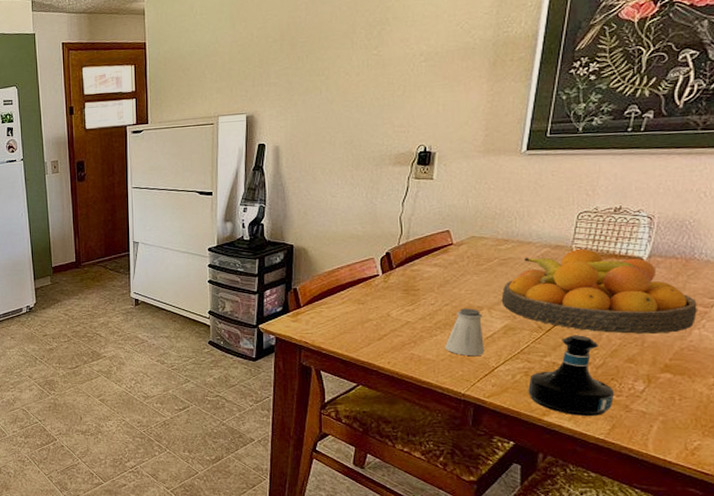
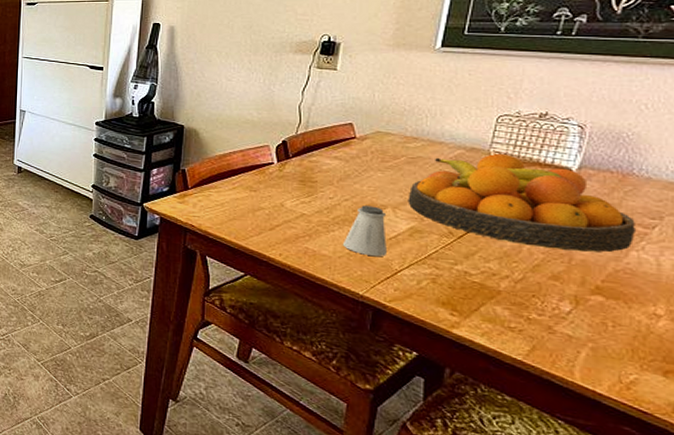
tequila bottle: present [528,335,615,416] -> none [435,244,536,335]

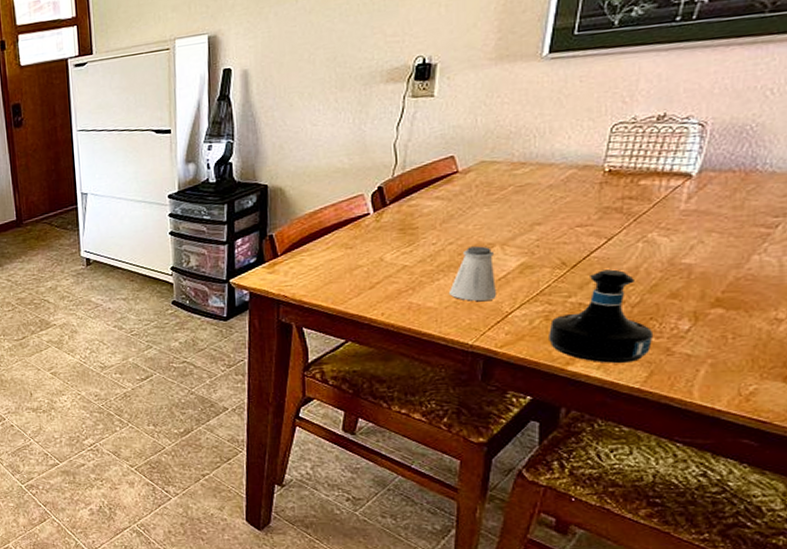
fruit bowl: present [408,153,635,253] -> none [517,166,758,266]
tequila bottle: none [435,244,536,335] -> present [549,269,654,363]

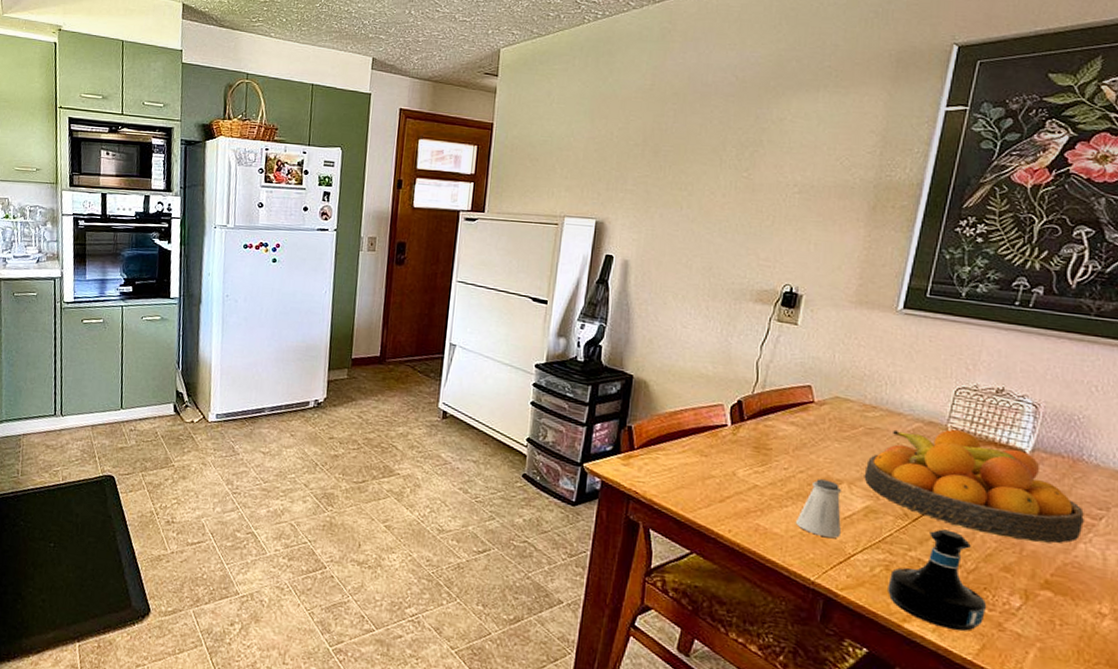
fruit bowl: none [517,166,758,266] -> present [864,429,1084,544]

